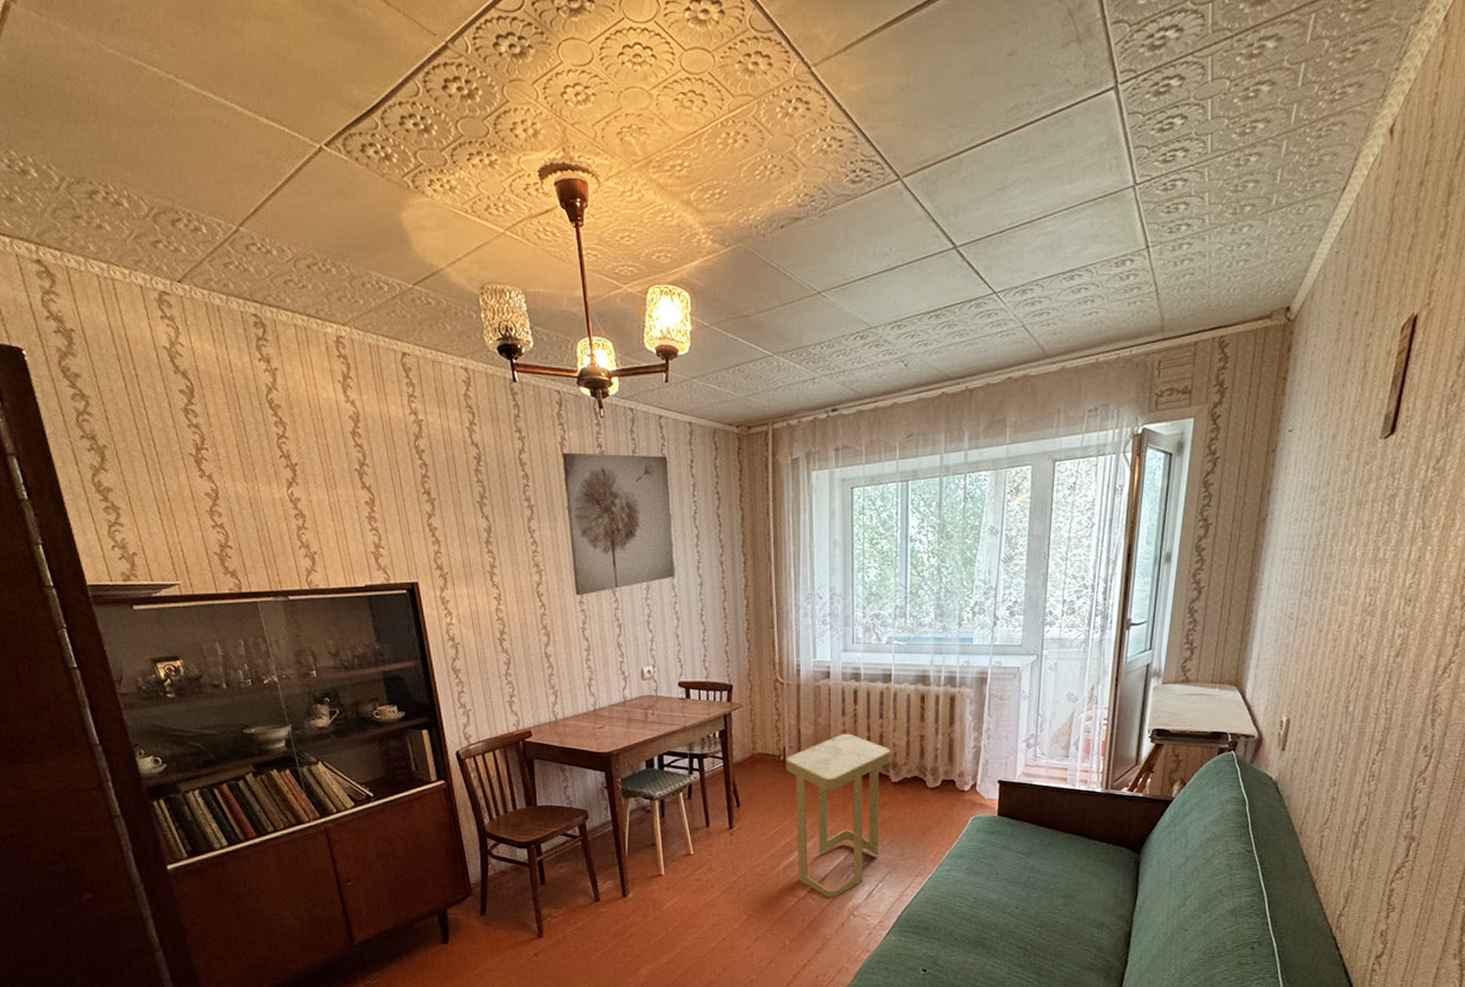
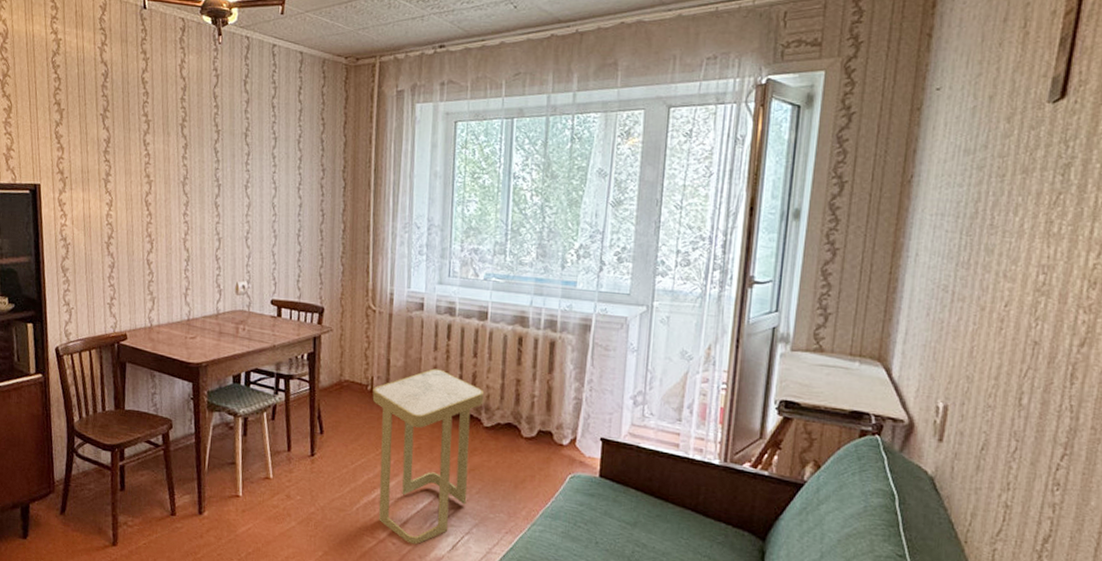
wall art: present [562,452,675,596] -> none [180,74,278,208]

